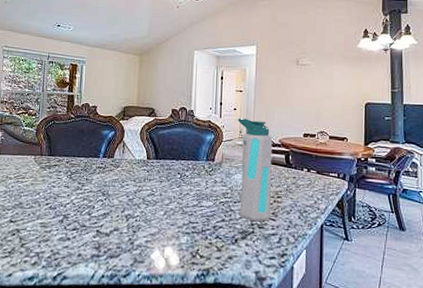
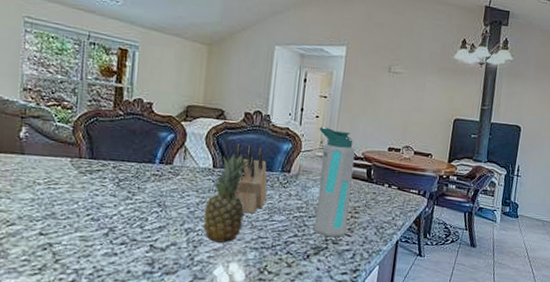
fruit: none [140,146,178,228] -> present [203,154,249,243]
knife block: none [165,136,195,200] -> present [234,143,267,214]

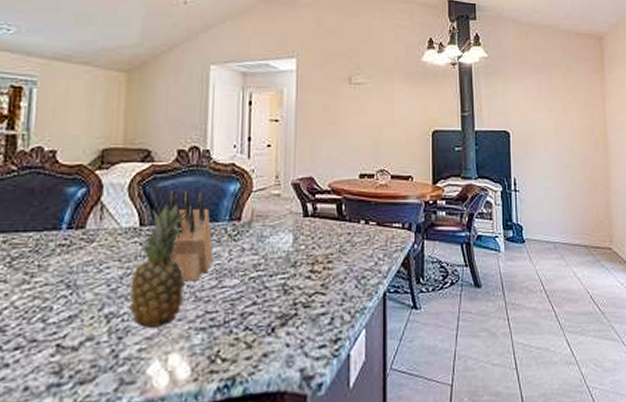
water bottle: present [313,126,356,238] -> none [272,157,320,300]

